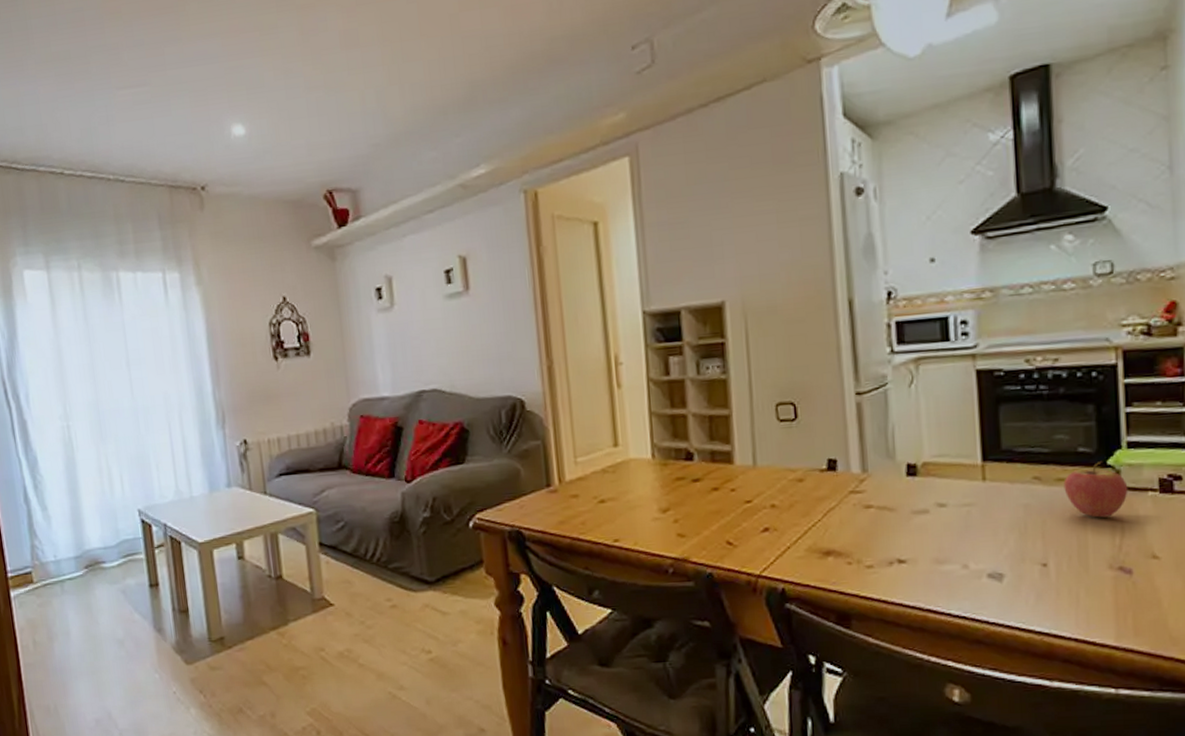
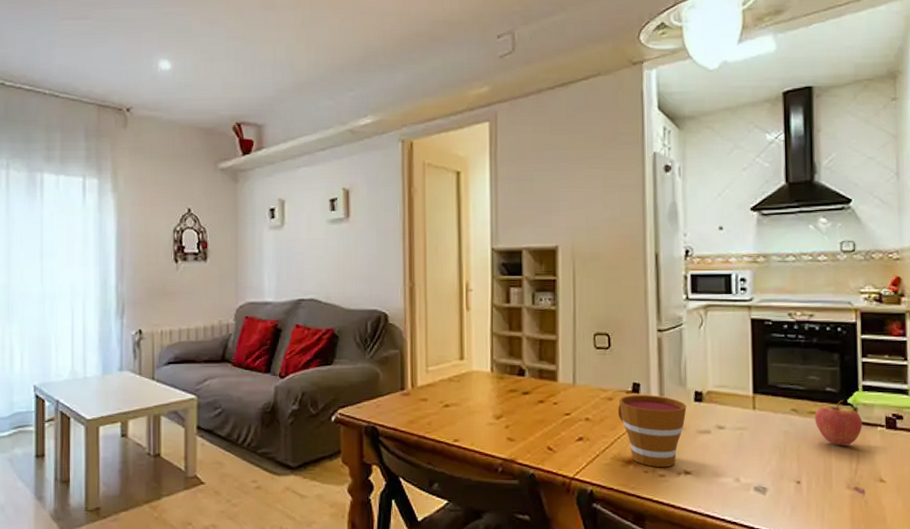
cup: none [810,472,898,558] -> present [617,395,687,468]

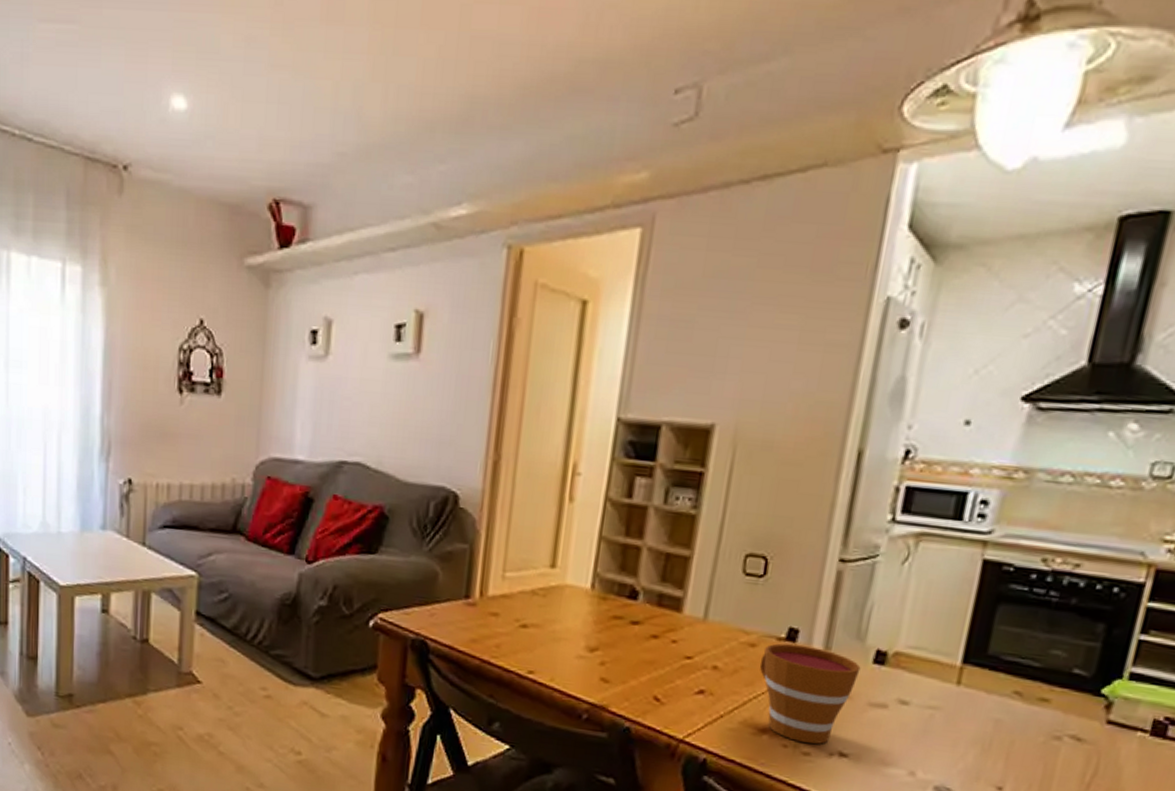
fruit: present [814,399,863,446] -> none [1044,687,1117,751]

